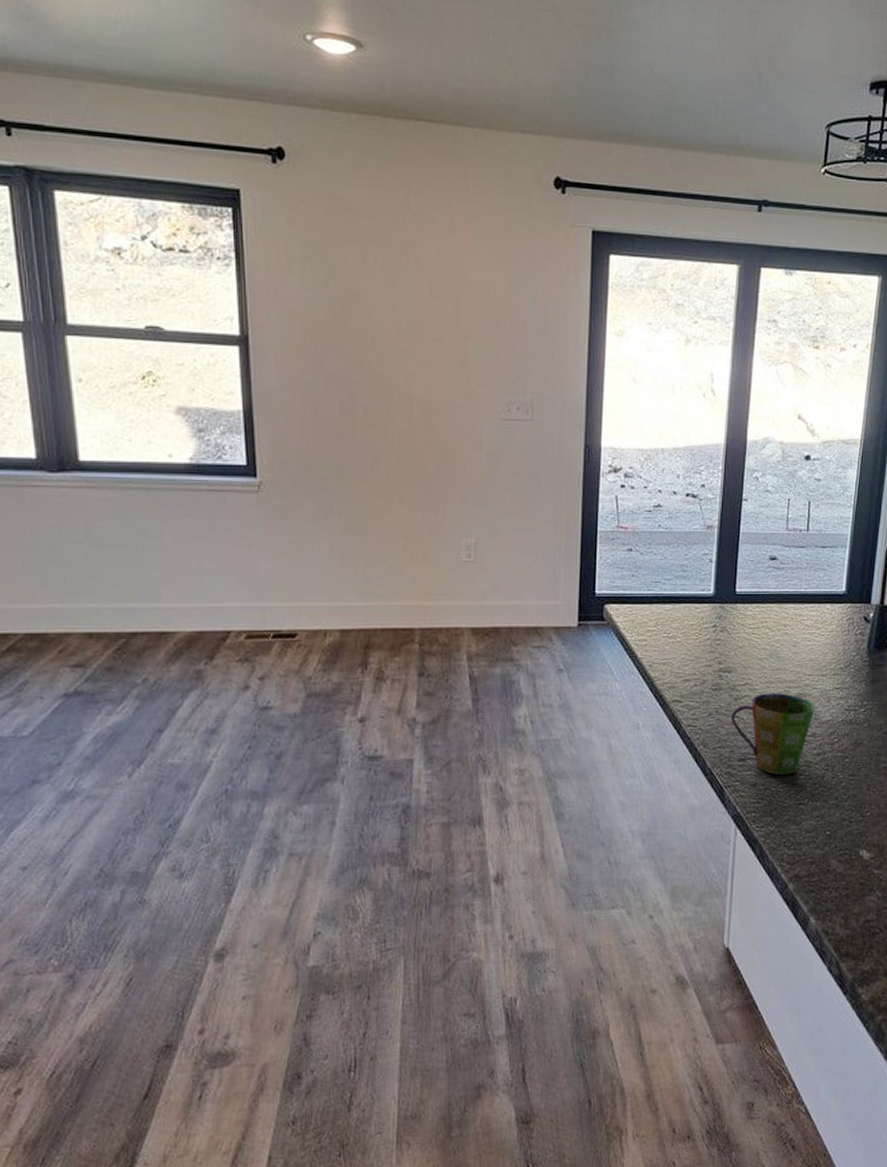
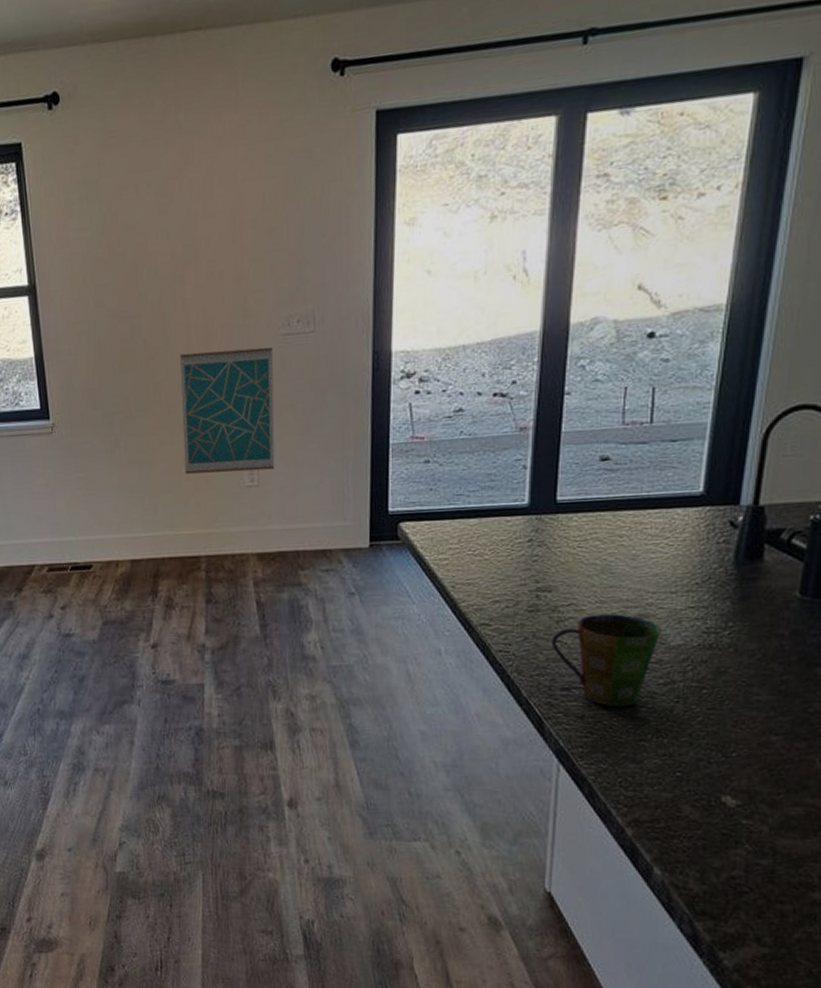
wall art: none [400,426,494,547] -> present [180,346,275,474]

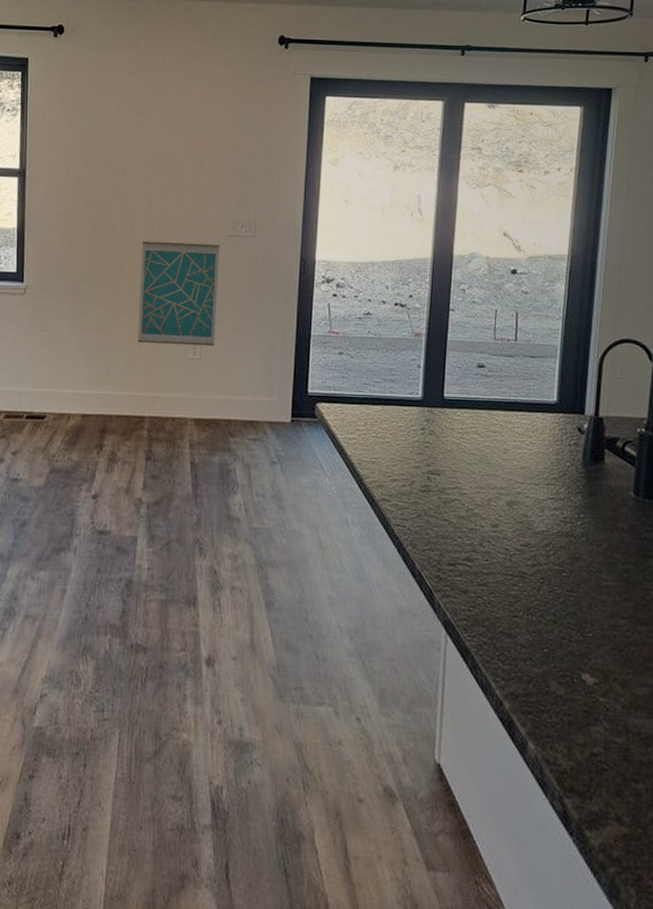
cup: present [551,614,661,707] -> none [440,498,528,585]

